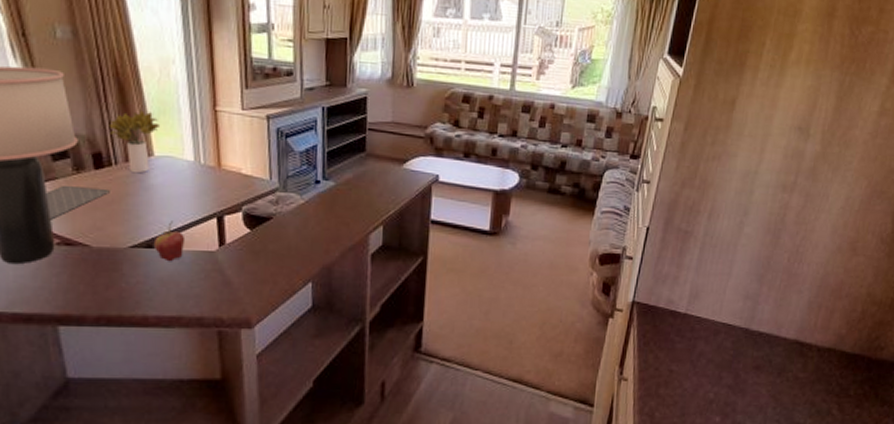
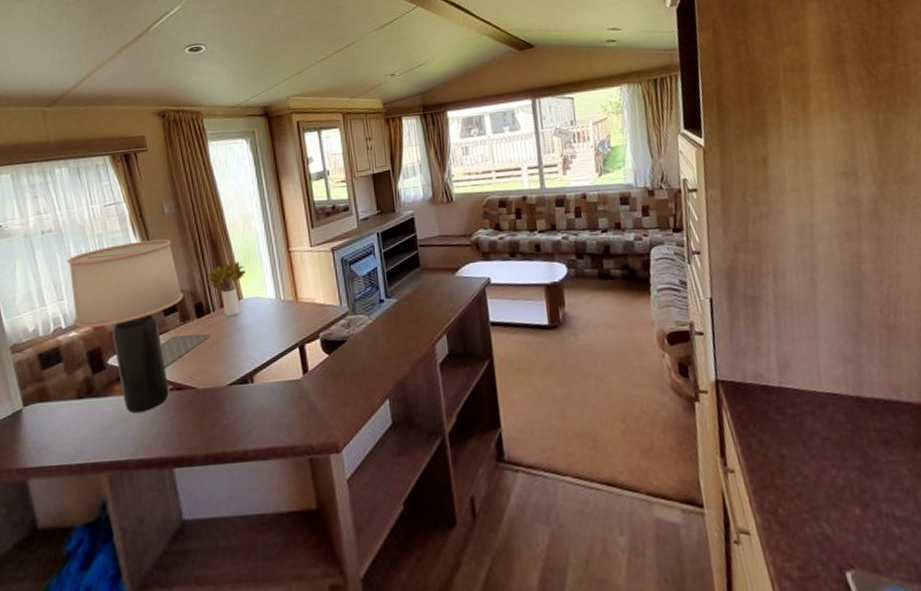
fruit: present [153,221,186,262] -> none [248,355,274,395]

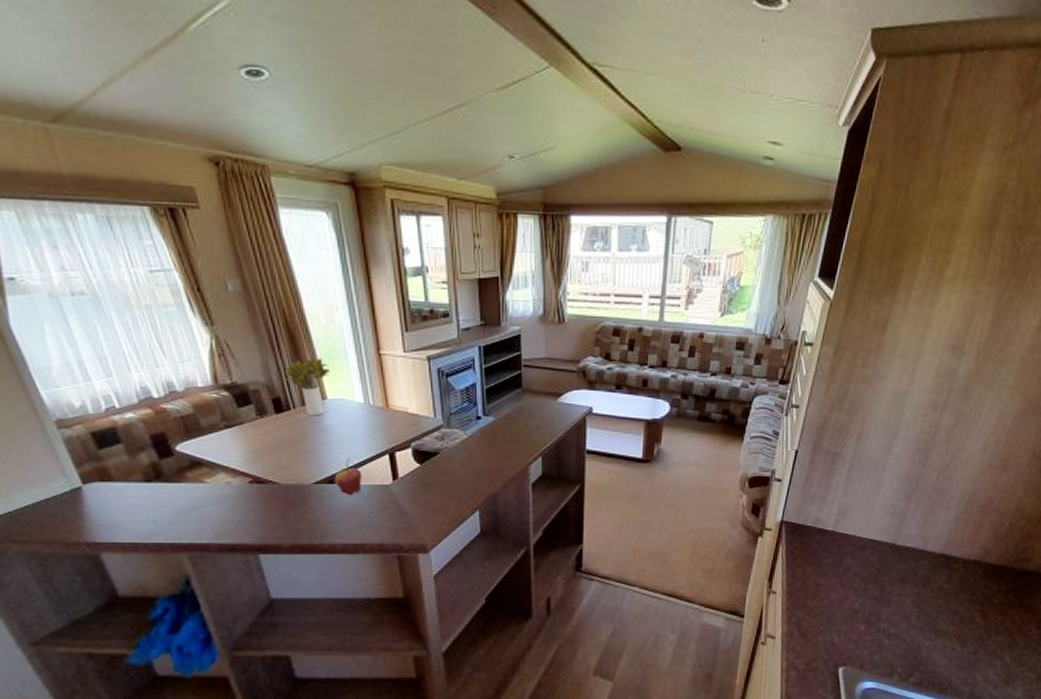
table lamp: present [68,239,183,413] -> none [111,320,258,500]
placemat: present [160,334,210,369] -> none [235,429,291,461]
fruit: none [248,355,274,395] -> present [334,458,363,496]

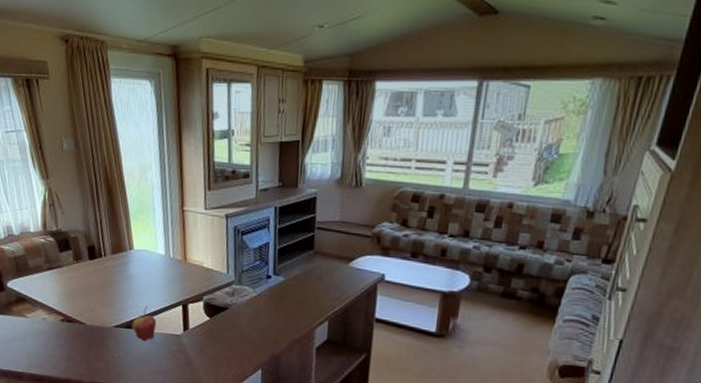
flower bouquet: present [284,356,331,416] -> none [100,210,140,265]

